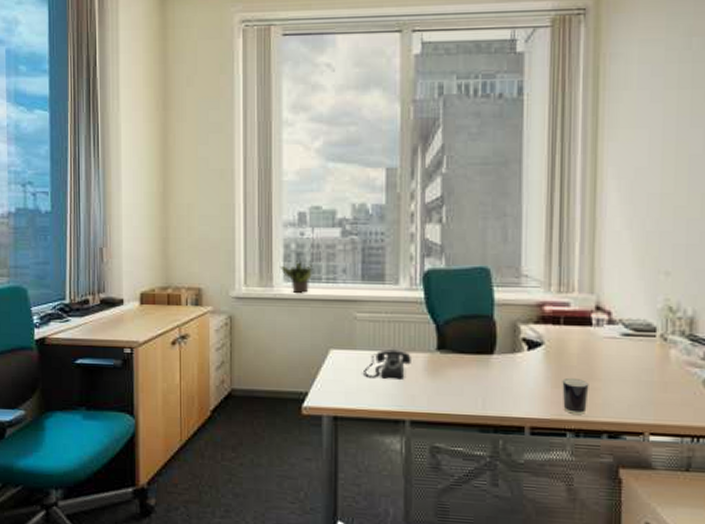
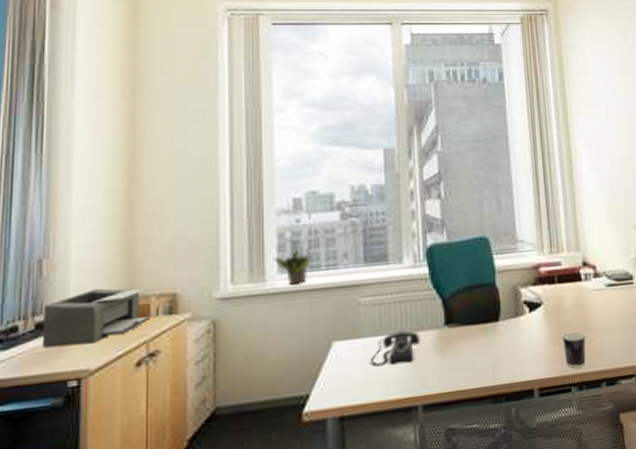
printer: none [106,276,182,321] -> present [43,288,151,347]

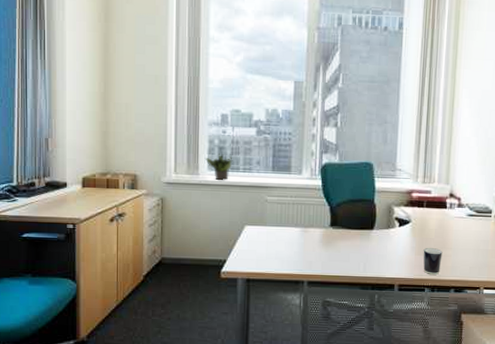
printer: present [43,288,151,347] -> none [51,164,120,202]
telephone: present [371,330,420,367] -> none [272,225,310,249]

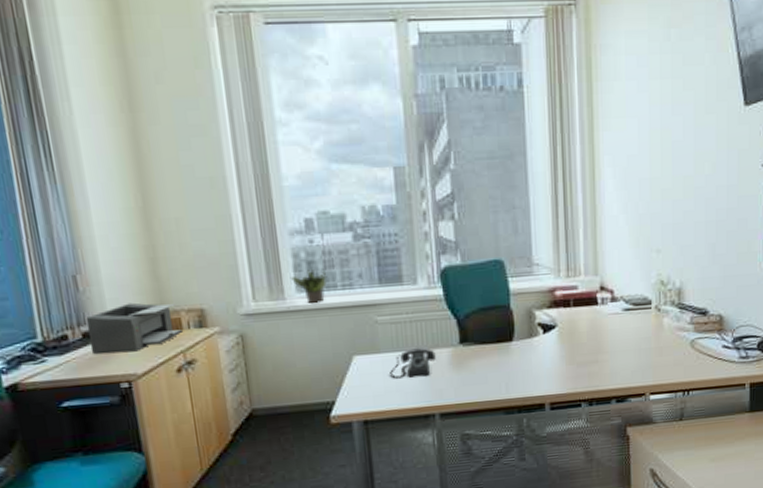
printer: none [51,164,120,202] -> present [87,302,184,354]
telephone: none [272,225,310,249] -> present [390,347,436,379]
mug: present [423,248,443,275] -> none [575,354,598,386]

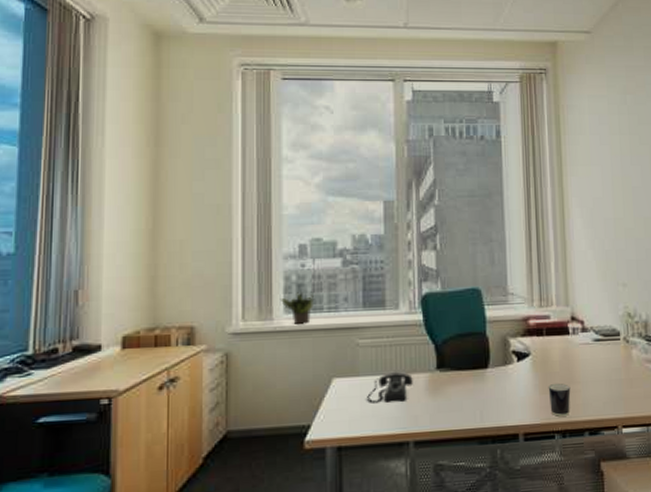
printer: present [87,302,184,354] -> none [79,318,172,369]
mug: none [575,354,598,386] -> present [548,384,571,417]

